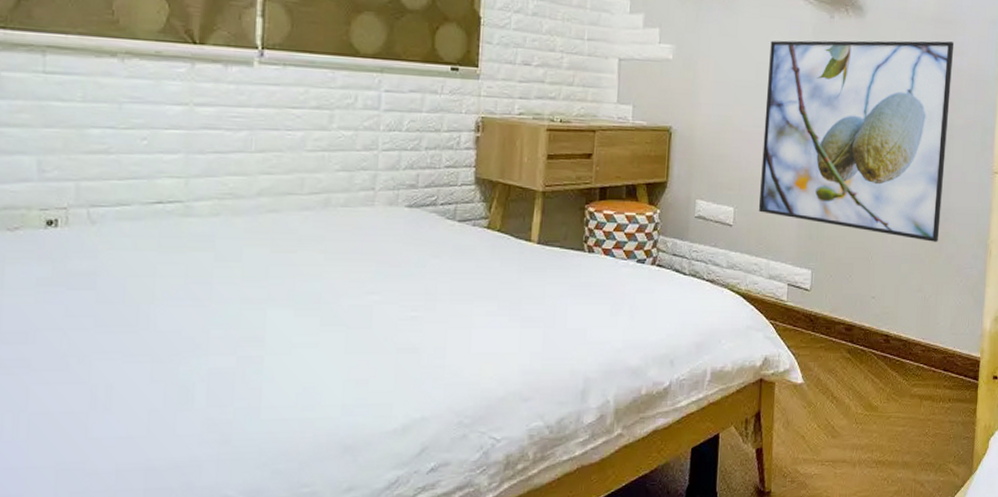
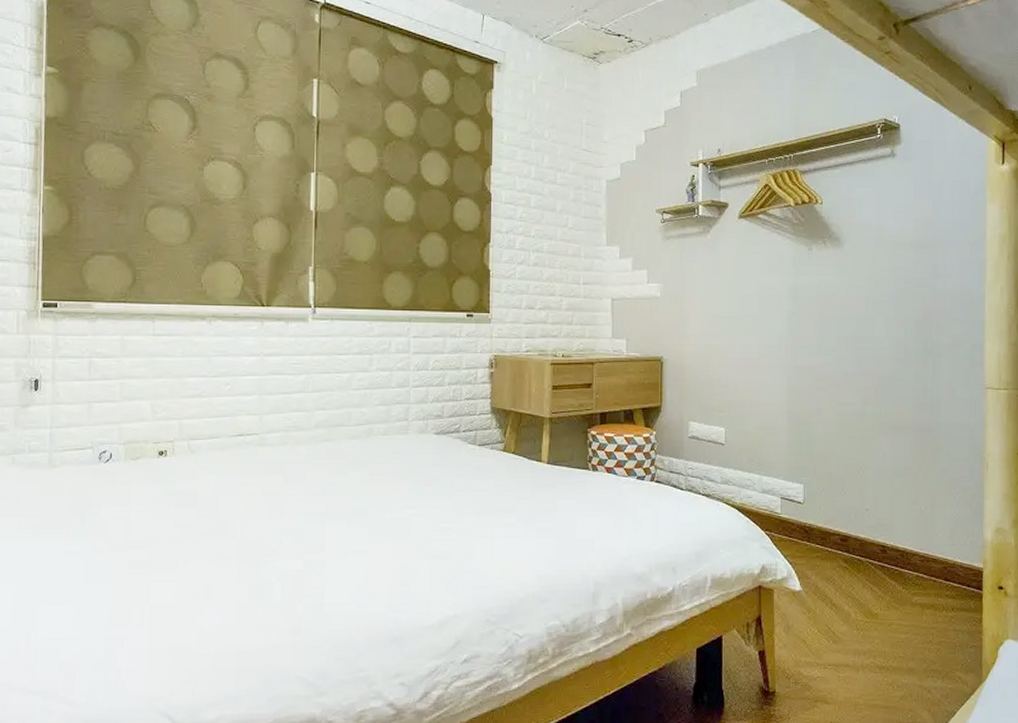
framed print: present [759,40,955,242] -> none [749,264,936,456]

